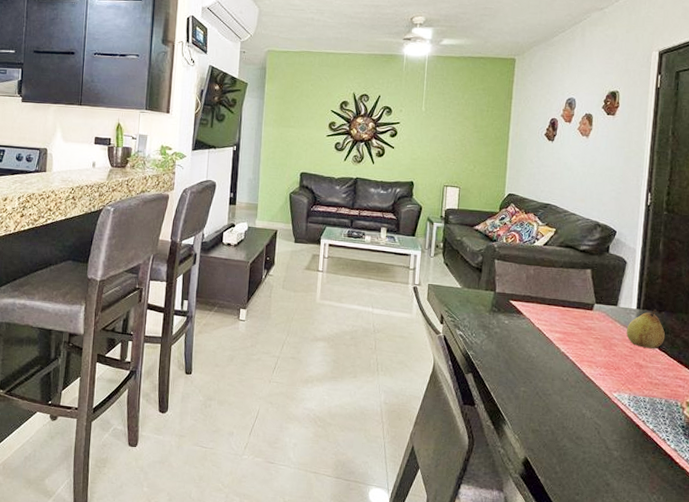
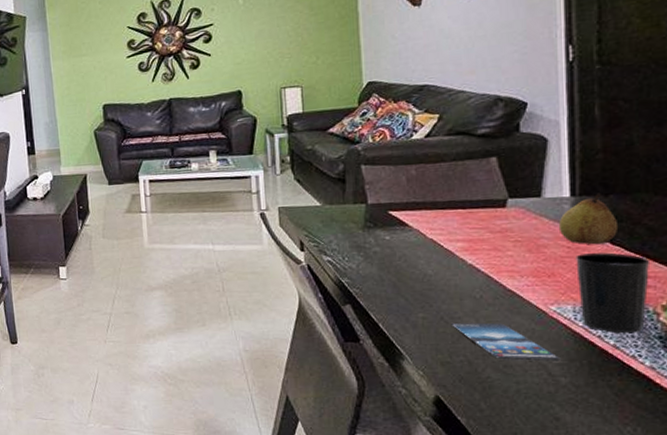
smartphone: none [543,398,616,438] -> present [451,322,561,362]
cup: none [633,355,683,422] -> present [576,252,651,334]

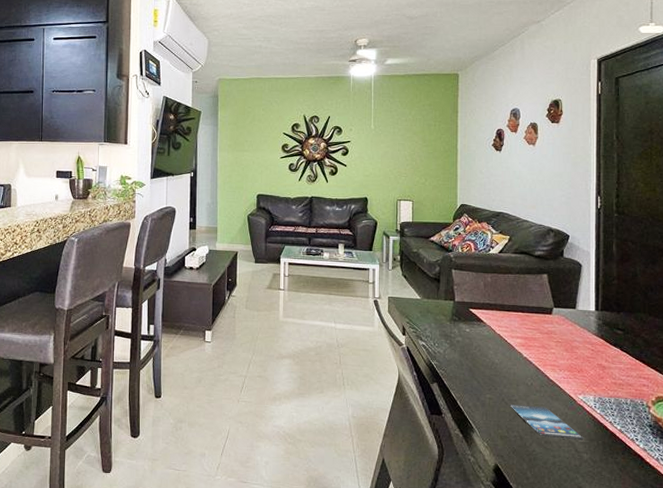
fruit: present [558,193,619,245] -> none [586,310,626,350]
cup: present [576,252,651,334] -> none [597,356,646,421]

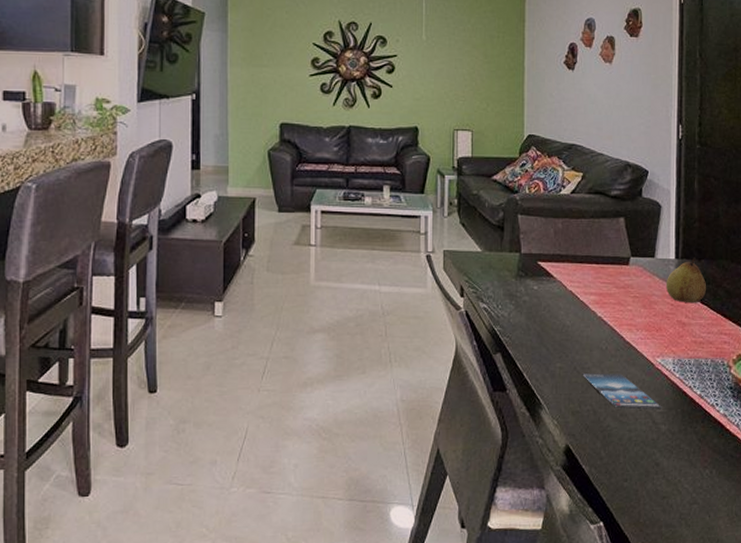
fruit: none [586,310,626,350] -> present [665,257,707,304]

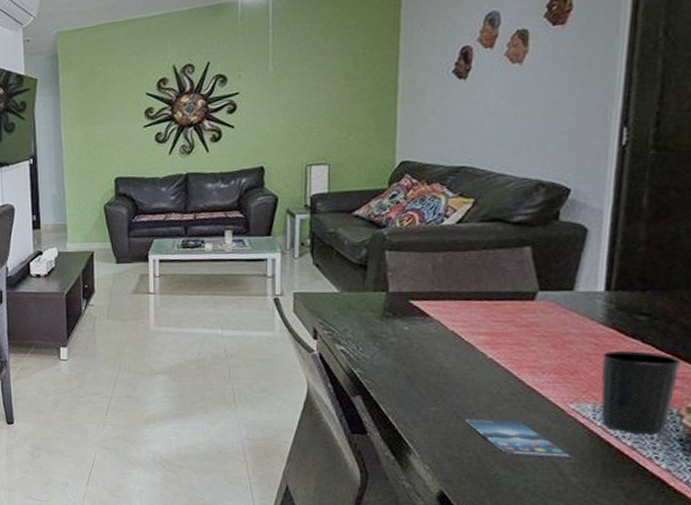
fruit: present [665,257,707,304] -> none [588,288,653,343]
cup: none [676,311,727,384] -> present [601,351,681,435]

